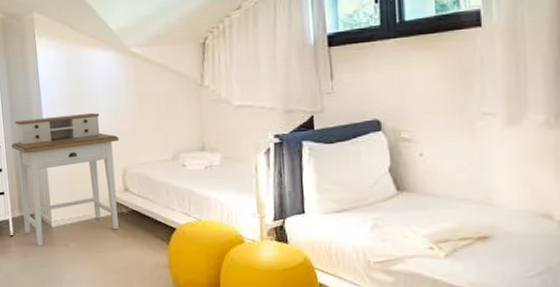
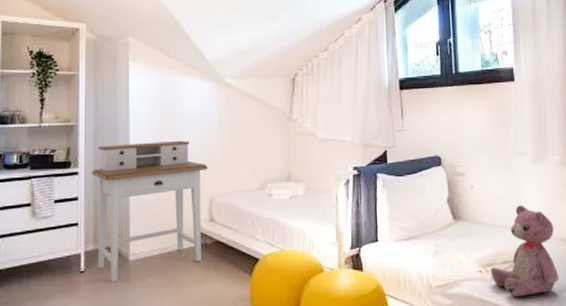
teddy bear: none [444,174,538,278] -> present [490,205,559,298]

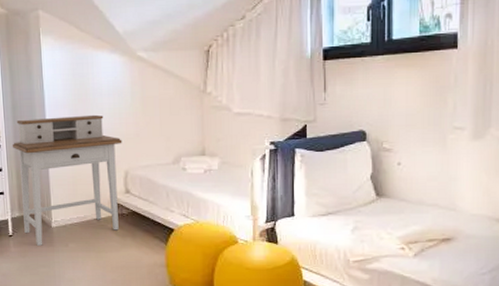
teddy bear: present [490,205,559,298] -> none [413,183,490,275]

